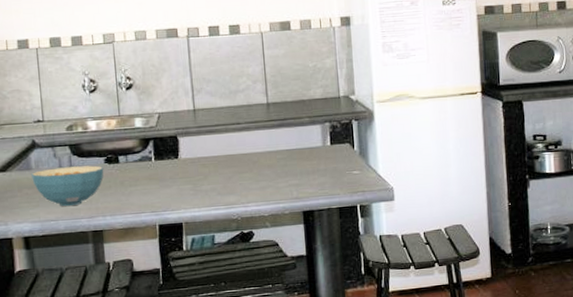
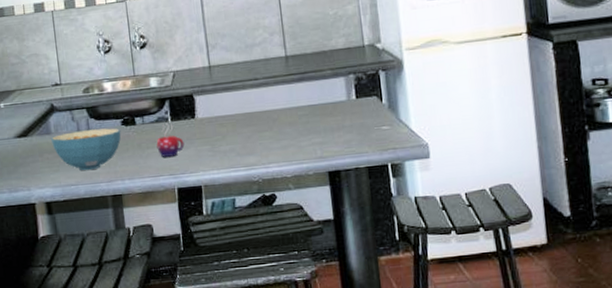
mug: none [139,161,167,195] -> present [156,122,185,157]

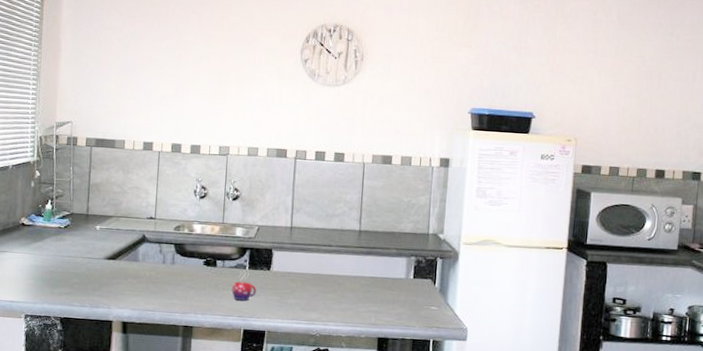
cereal bowl: present [51,128,121,171] -> none [137,263,202,300]

